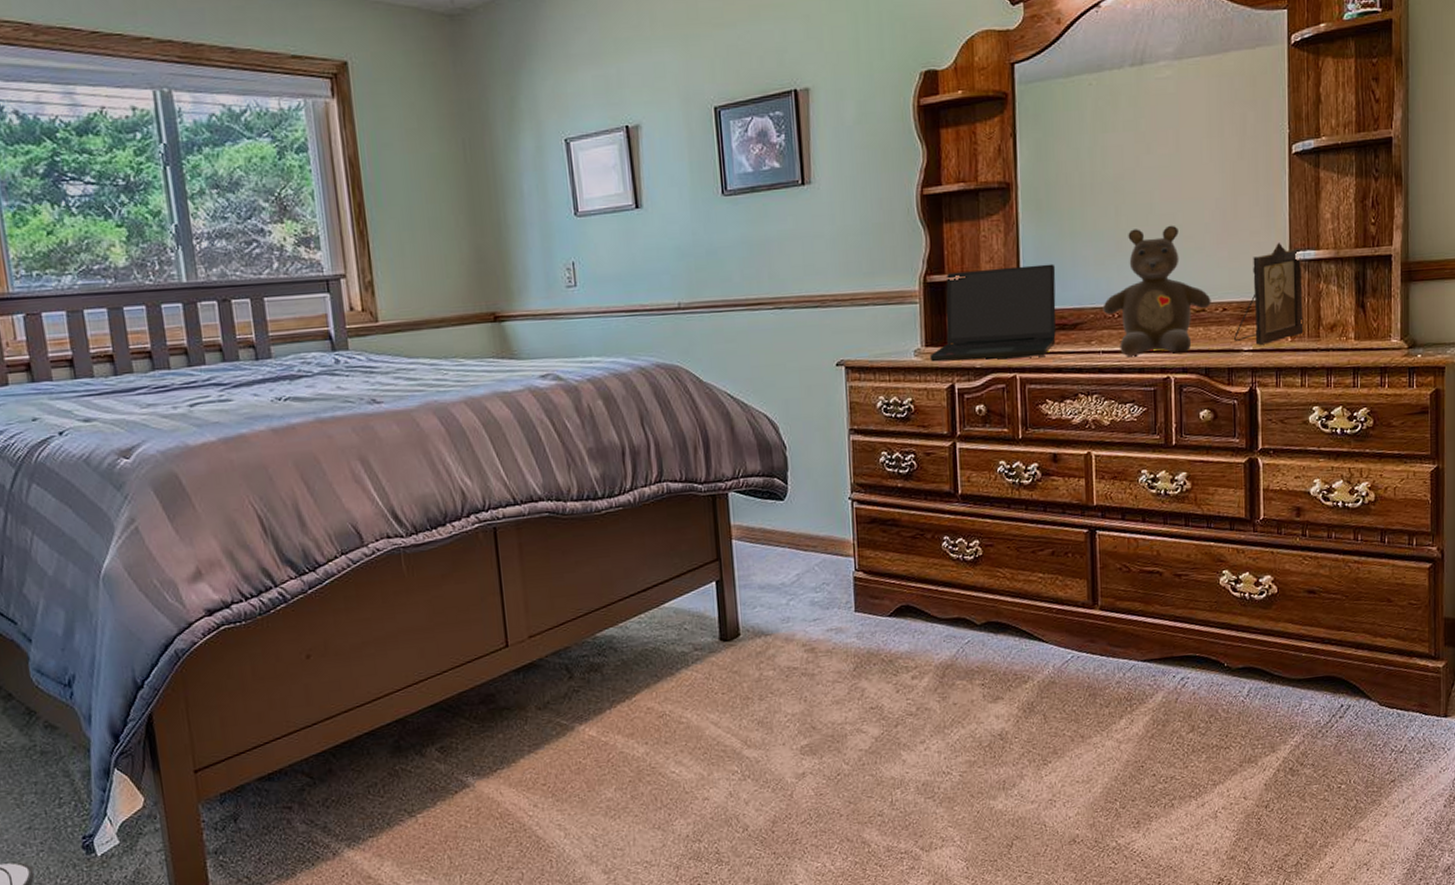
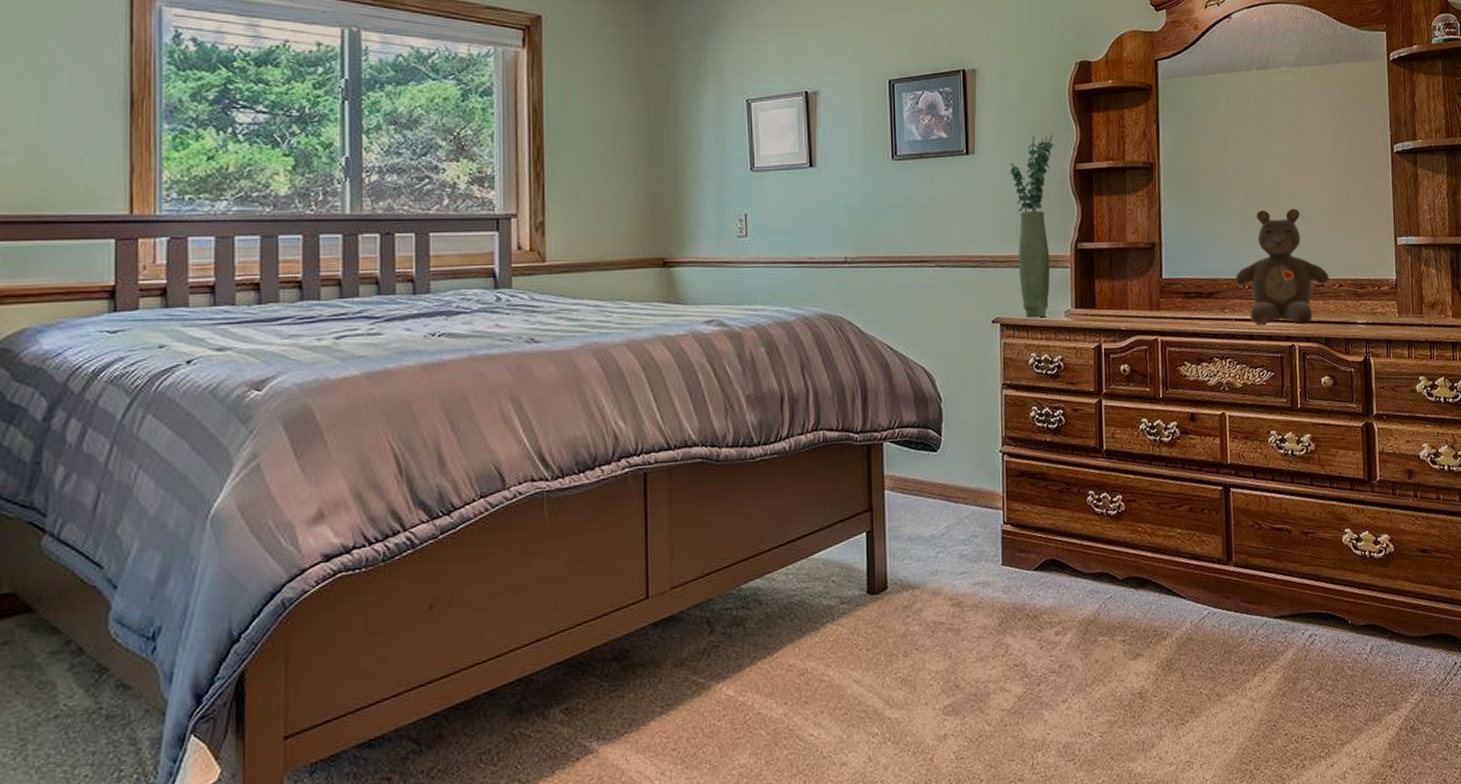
vase: none [849,157,899,360] -> present [1009,134,1055,319]
laptop: present [929,263,1056,363] -> none [1079,237,1194,323]
photo frame: present [1234,242,1304,345] -> none [1350,228,1409,319]

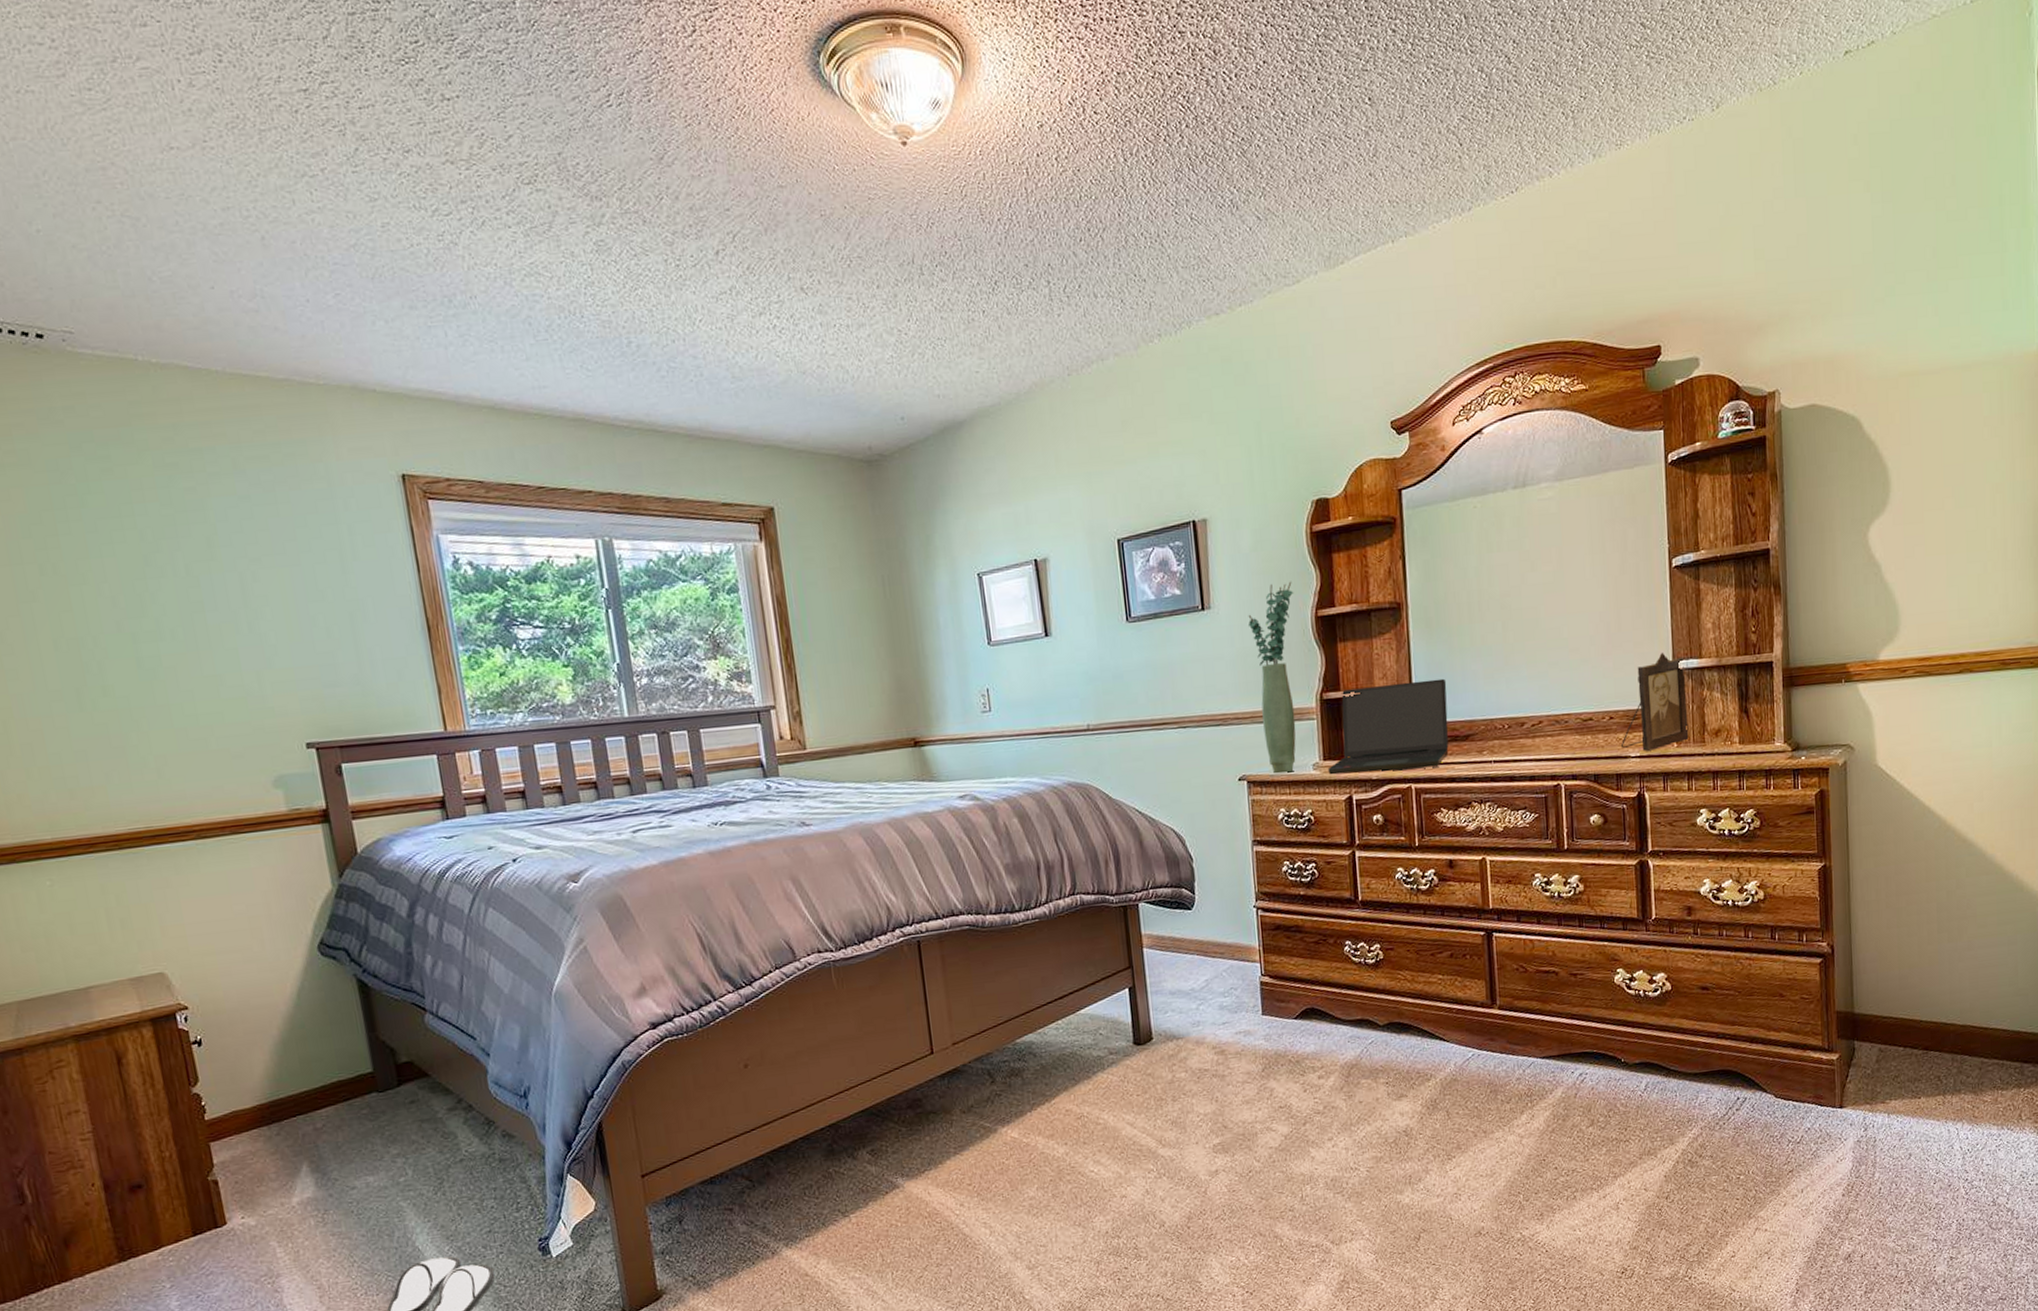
laptop: none [1079,237,1194,323] -> present [1327,678,1449,775]
teddy bear: present [1235,208,1329,325] -> none [1493,638,1598,766]
photo frame: none [1350,228,1409,319] -> present [1621,652,1689,751]

